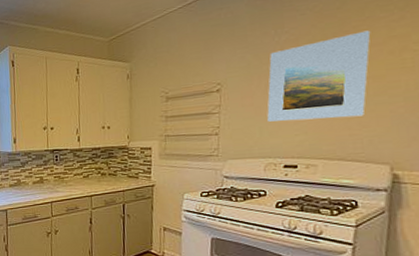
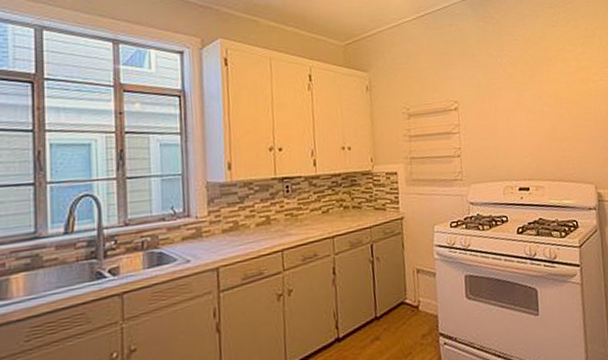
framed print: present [267,30,371,122] -> none [495,60,571,143]

